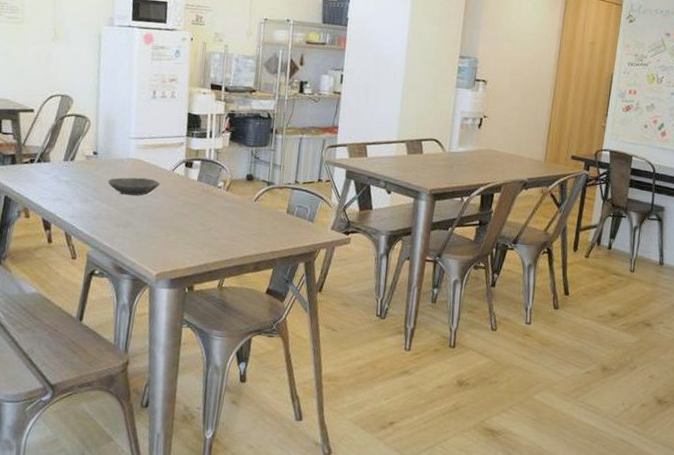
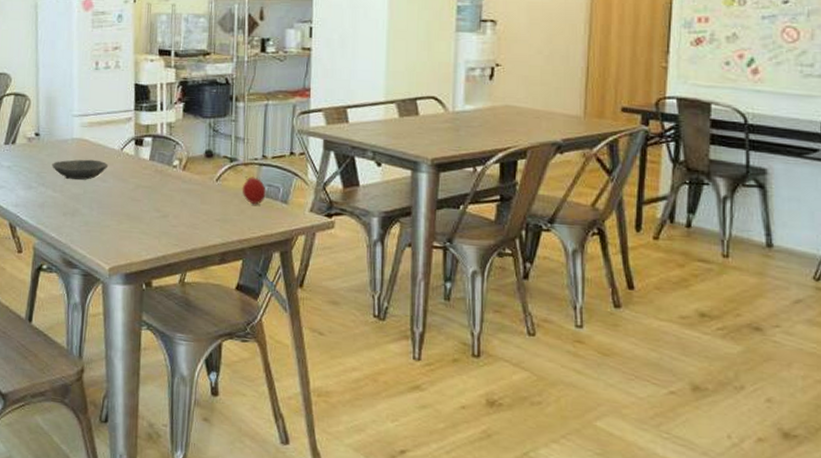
fruit: none [276,198,297,223] -> present [242,176,266,205]

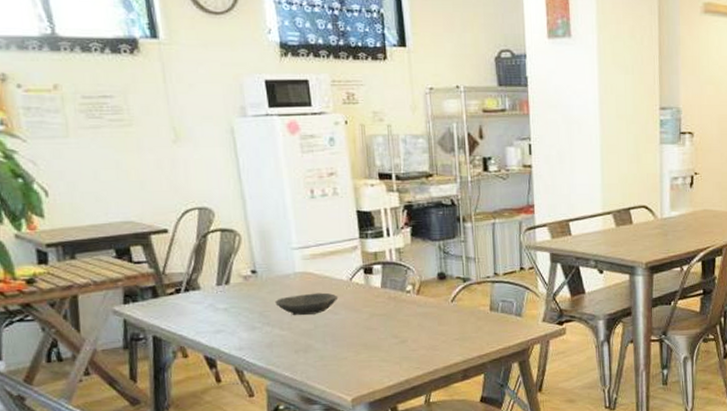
fruit: present [242,176,266,205] -> none [477,294,501,321]

